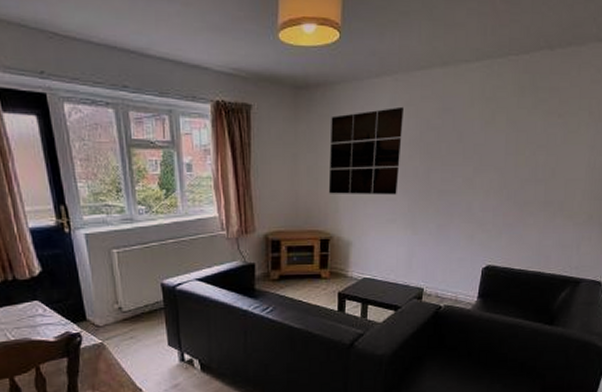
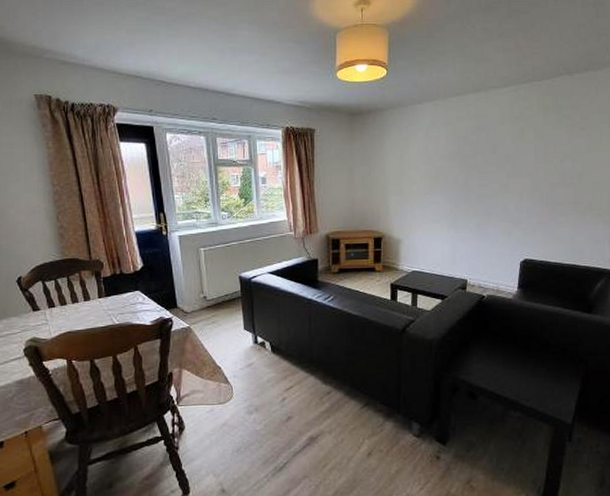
wall art: present [328,106,403,195] -> none [380,126,443,200]

